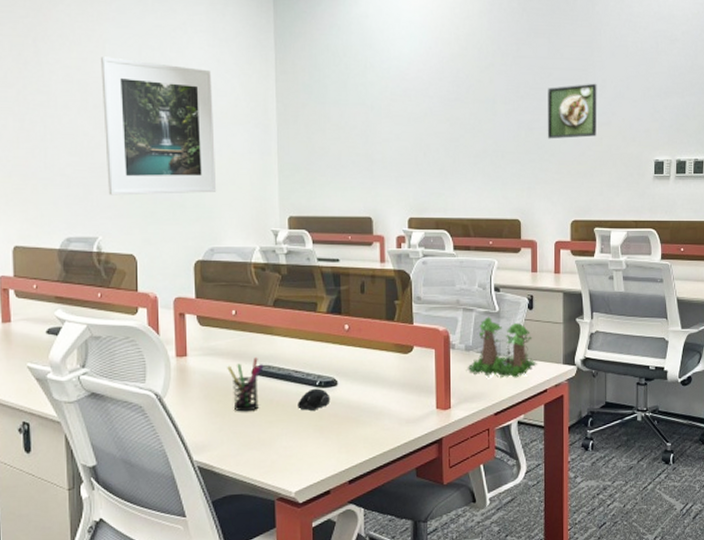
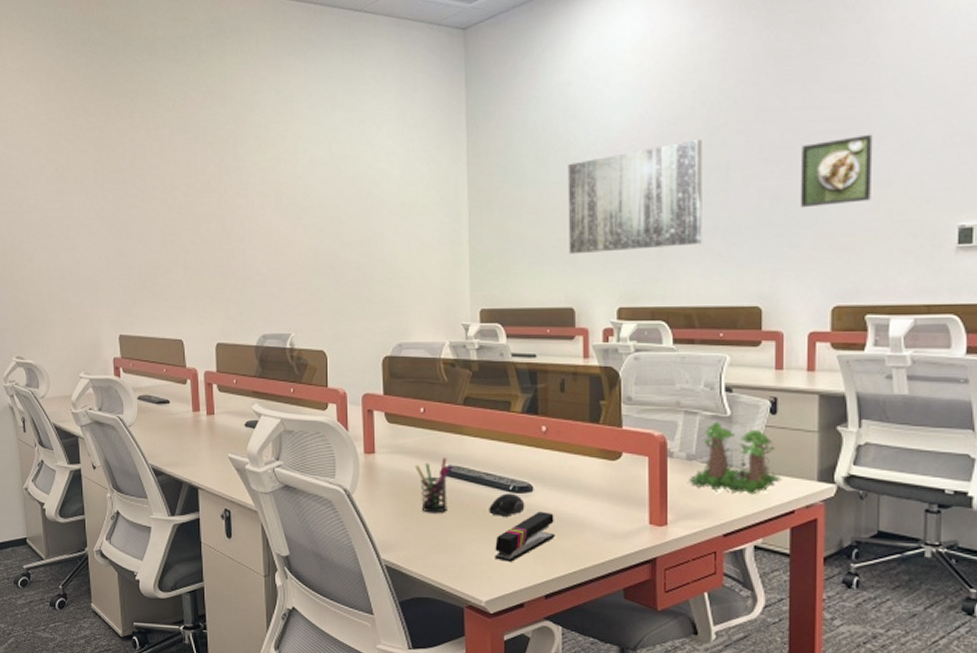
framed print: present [101,56,217,196] -> none [294,155,405,293]
stapler: none [303,403,358,453] -> present [495,511,556,562]
wall art: none [365,76,475,169] -> present [568,139,702,255]

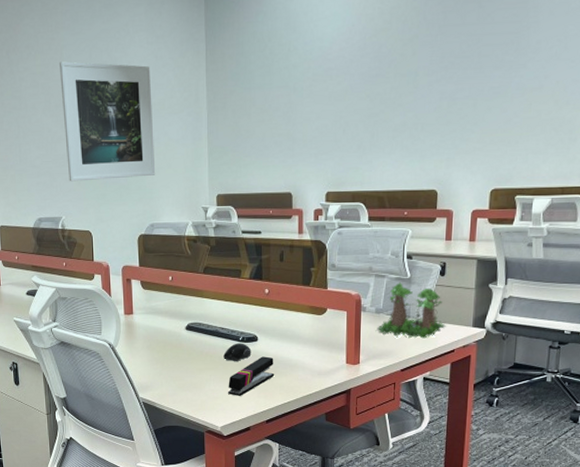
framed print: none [294,155,405,293] -> present [60,61,156,182]
pen holder: present [415,457,453,513] -> none [165,316,195,360]
wall art: present [568,139,702,255] -> none [288,50,397,148]
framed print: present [800,134,873,208] -> none [471,46,530,109]

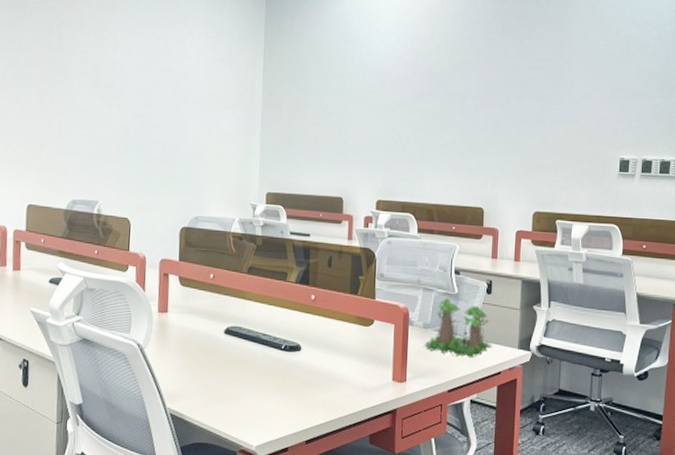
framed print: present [60,61,156,182] -> none [111,43,207,167]
computer mouse: present [223,343,252,361] -> none [263,351,294,372]
stapler: present [228,356,275,396] -> none [266,368,318,411]

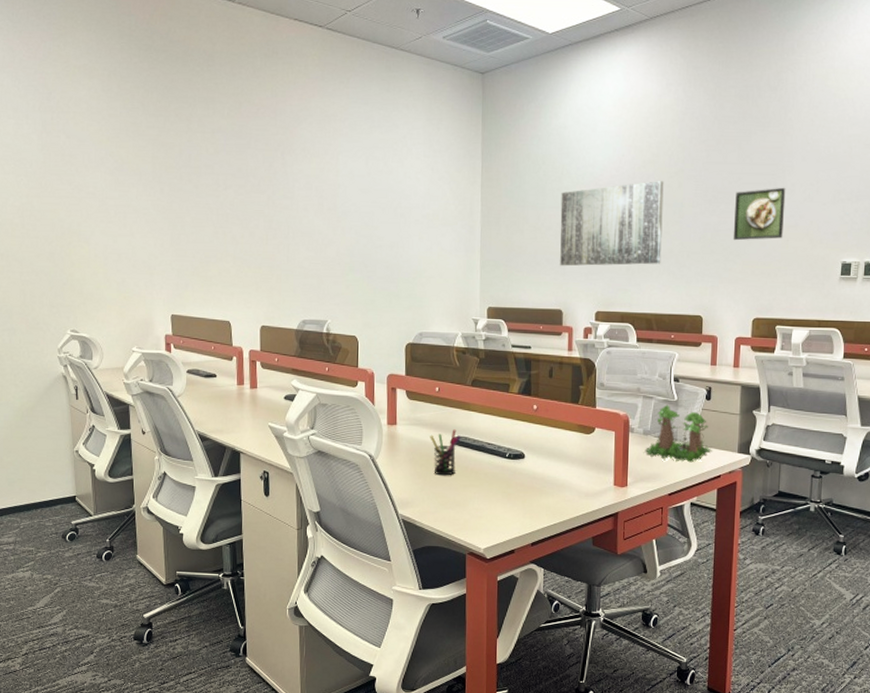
pen holder: none [202,318,235,368] -> present [430,429,461,476]
wall art: none [341,71,447,155] -> present [560,181,664,266]
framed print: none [514,82,566,134] -> present [733,187,786,241]

